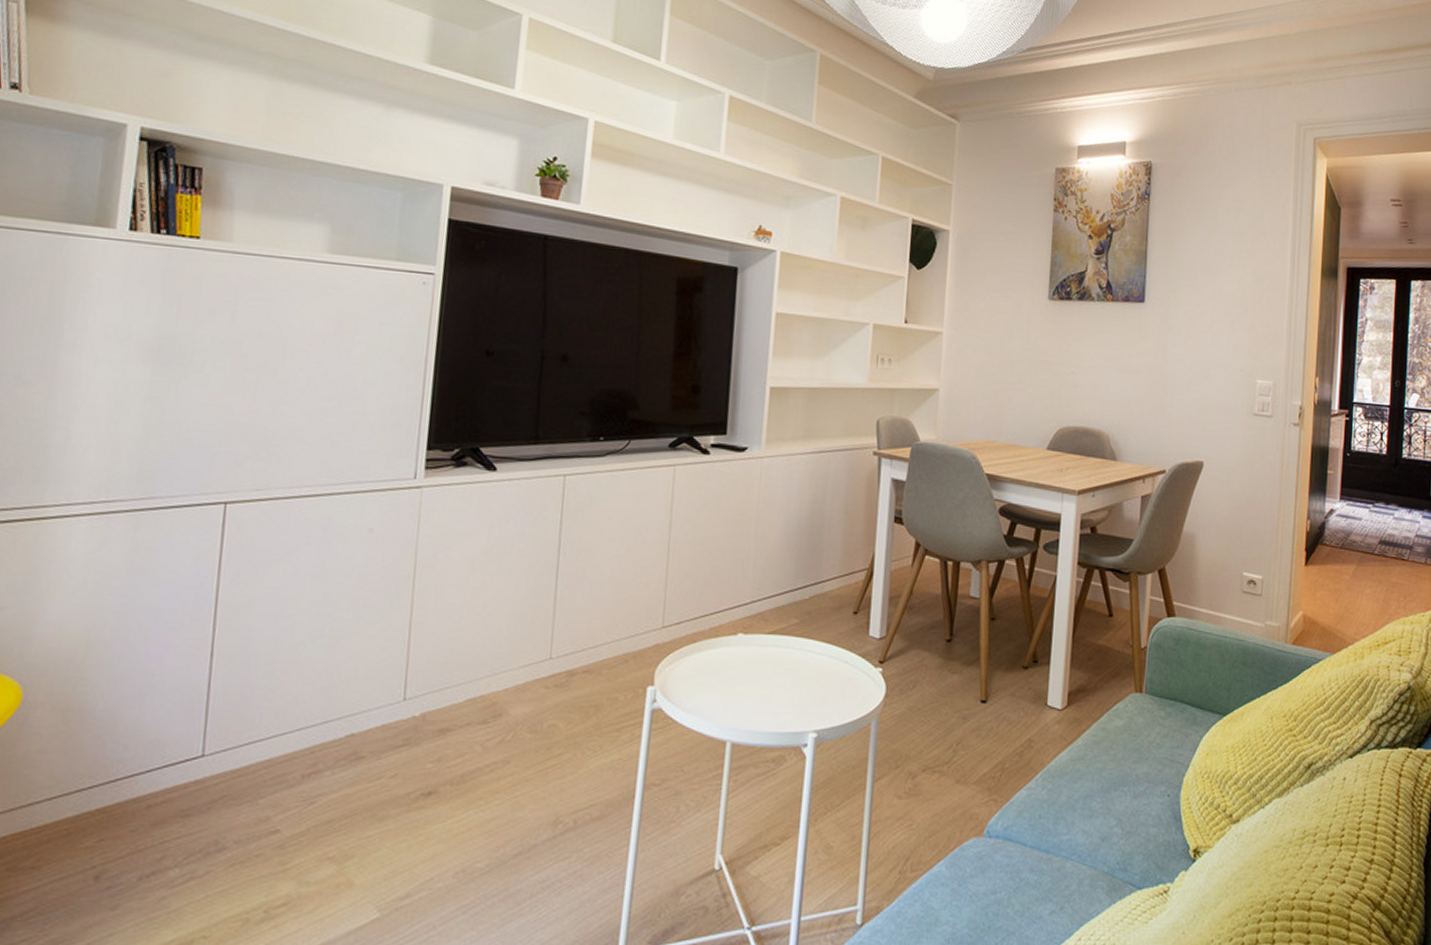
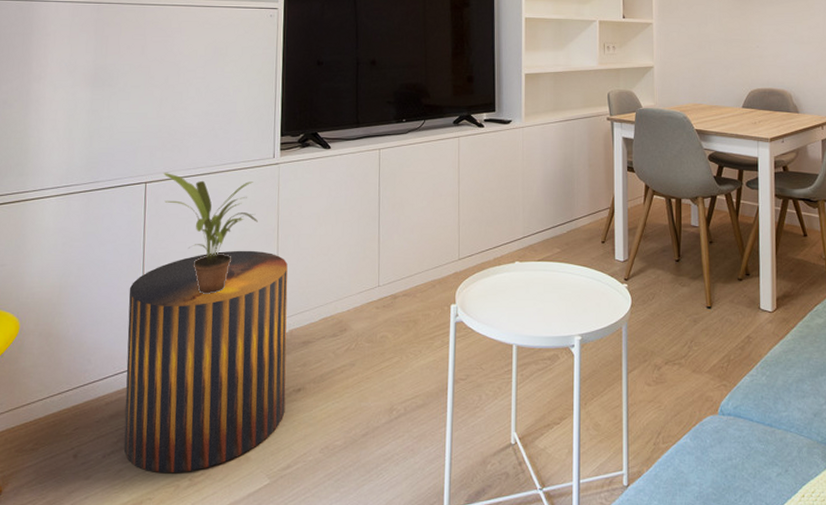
stool: none [170,602,425,903] -> present [124,250,288,474]
potted plant: none [251,491,386,661] -> present [164,173,258,294]

